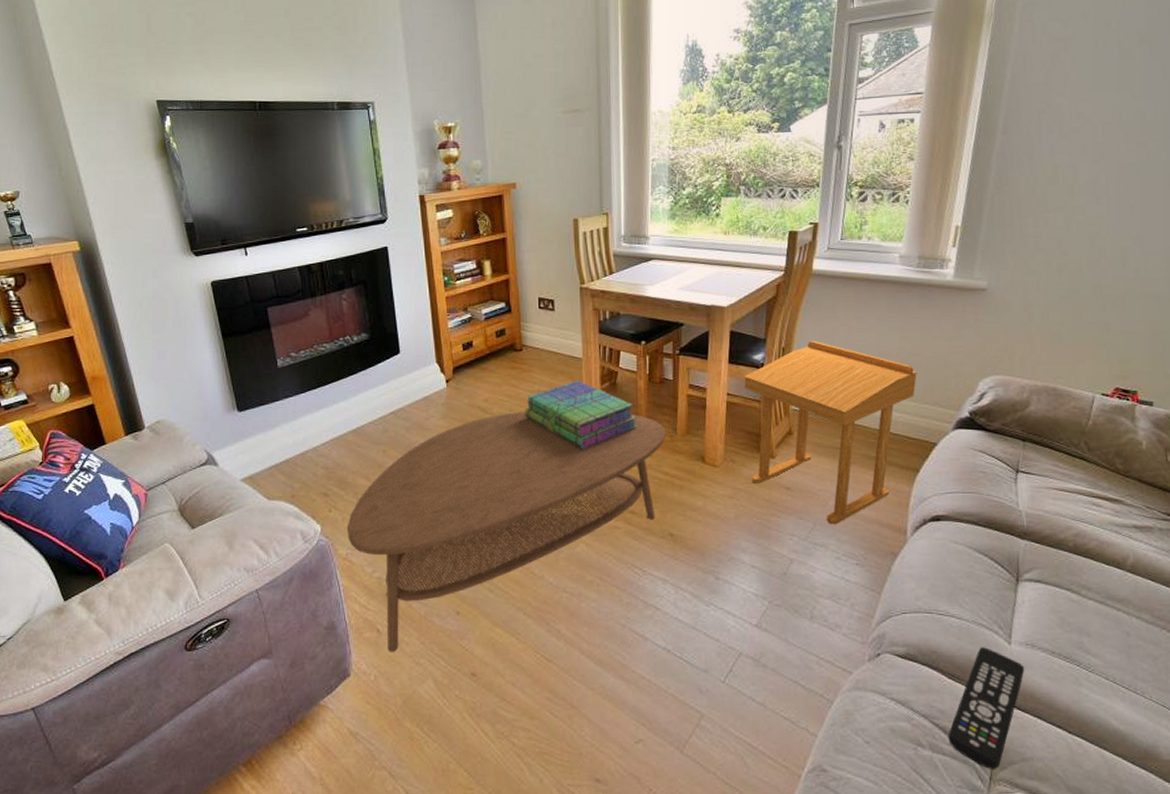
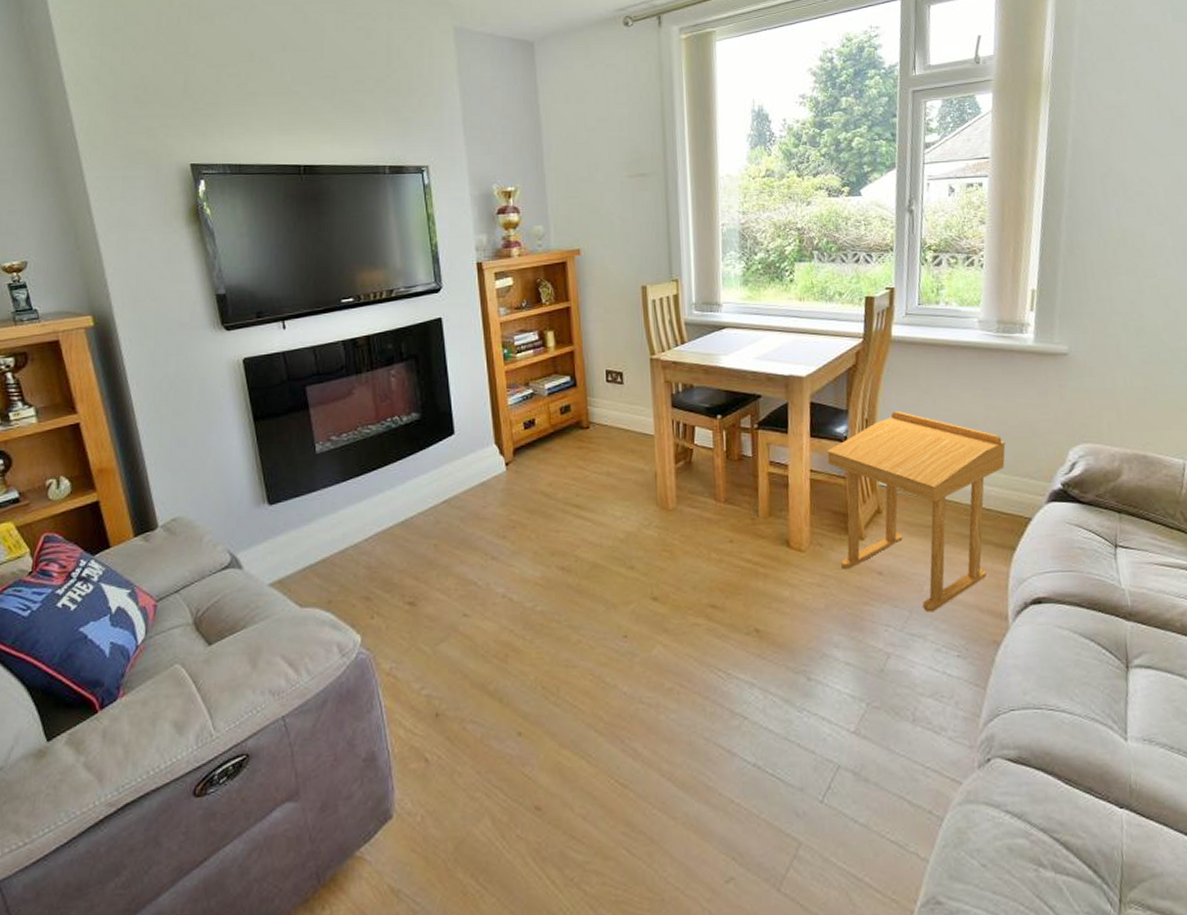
coffee table: present [346,411,666,652] -> none [391,495,747,786]
stack of books: present [525,380,637,450] -> none [593,459,715,537]
remote control: present [947,647,1025,769] -> none [1070,745,1145,889]

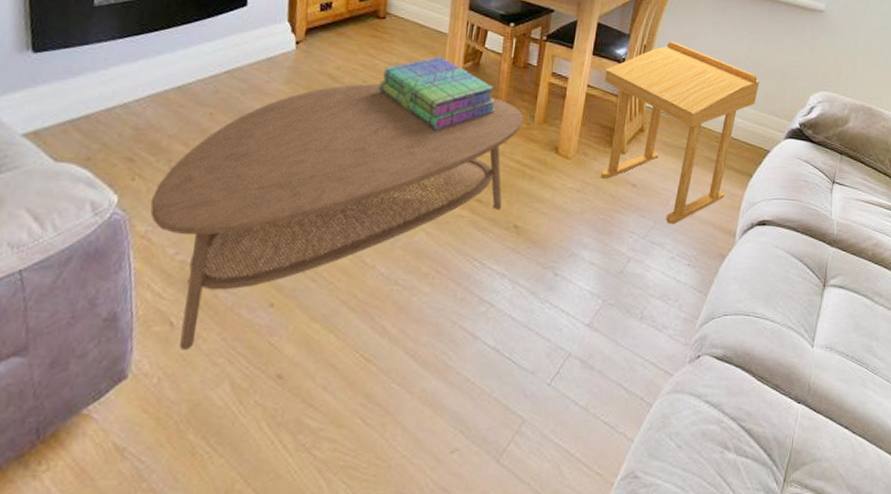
coffee table: none [391,495,747,786] -> present [150,83,524,349]
stack of books: none [593,459,715,537] -> present [378,56,496,131]

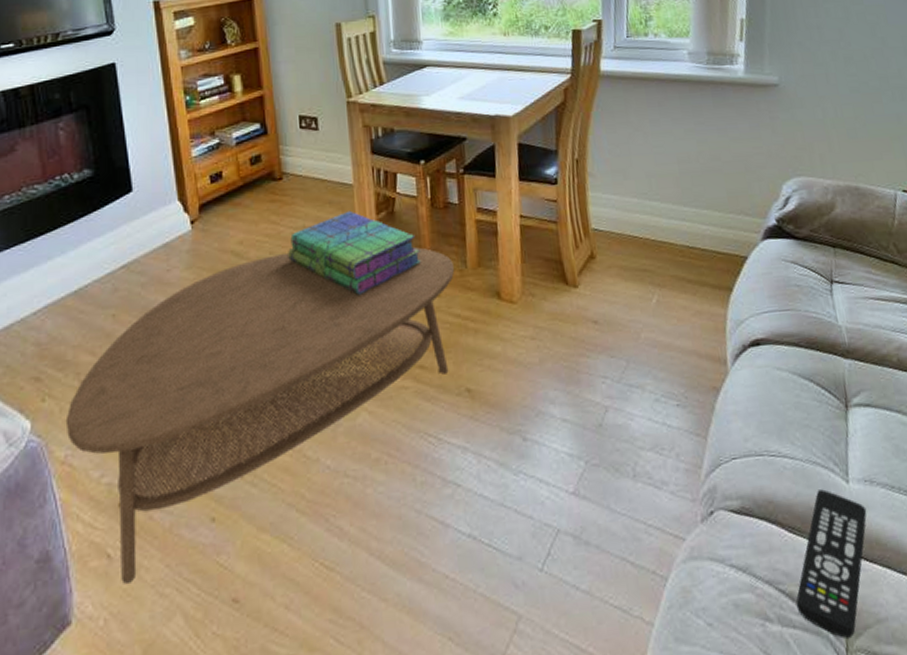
side table: present [601,41,760,225] -> none [537,149,719,361]
remote control: none [751,350,823,471] -> present [795,489,867,638]

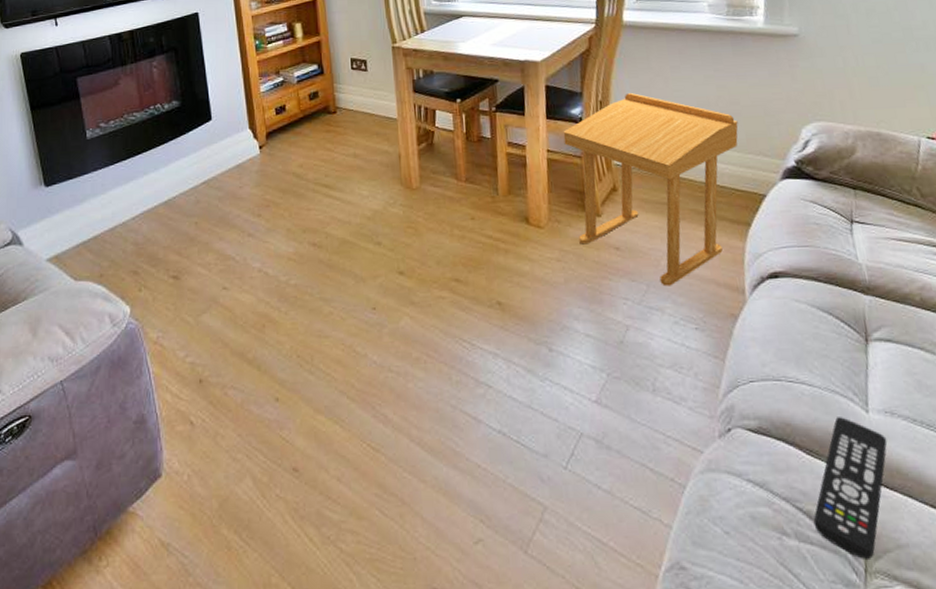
coffee table: present [65,247,455,584] -> none [157,175,488,447]
stack of books: present [288,210,421,295] -> none [341,141,457,215]
side table: none [537,149,719,361] -> present [563,92,738,287]

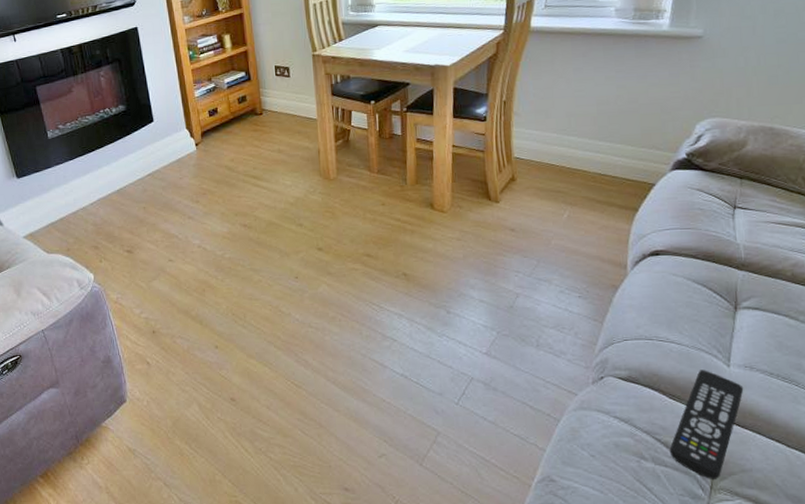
side table: present [563,92,738,287] -> none [468,93,635,262]

